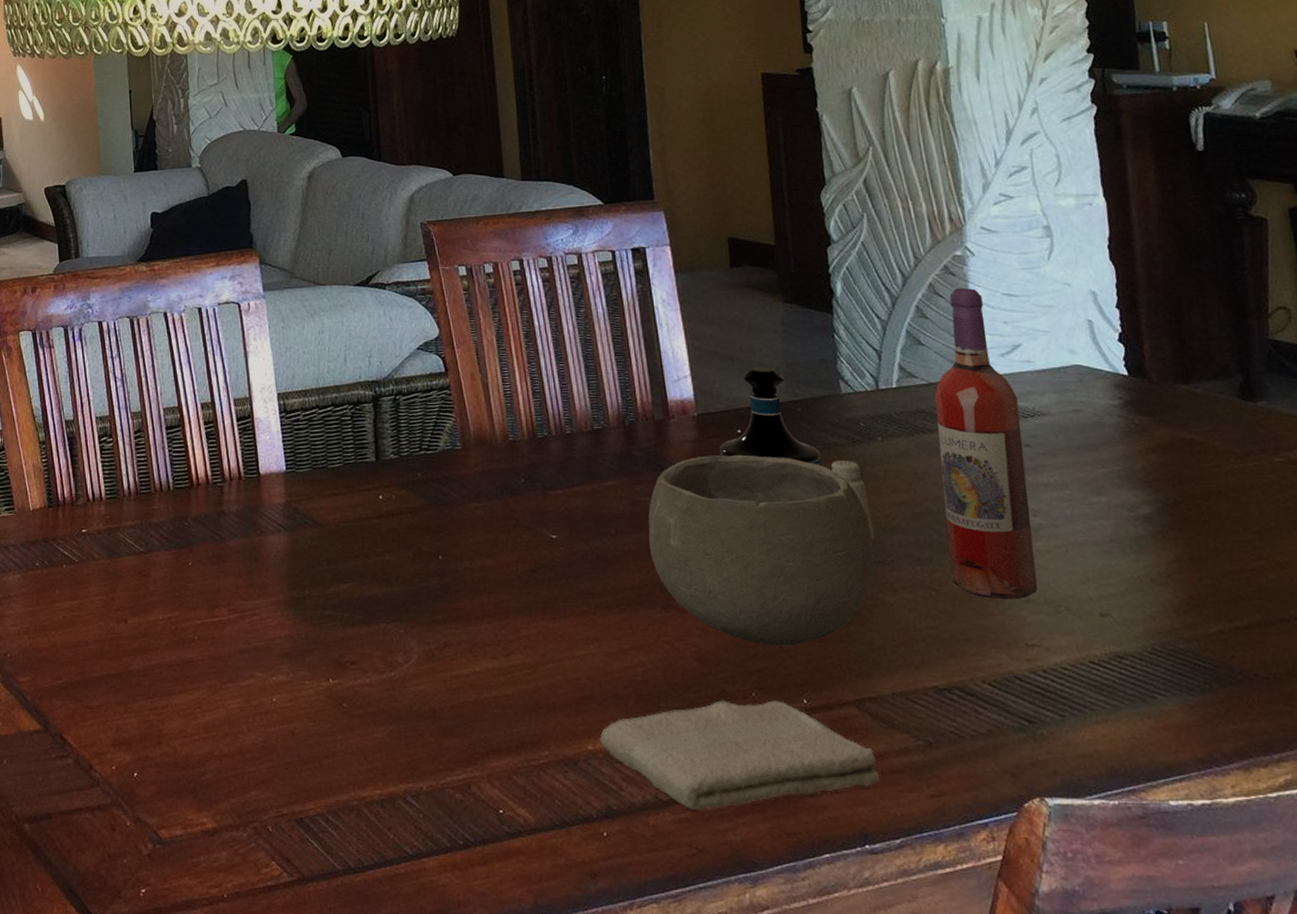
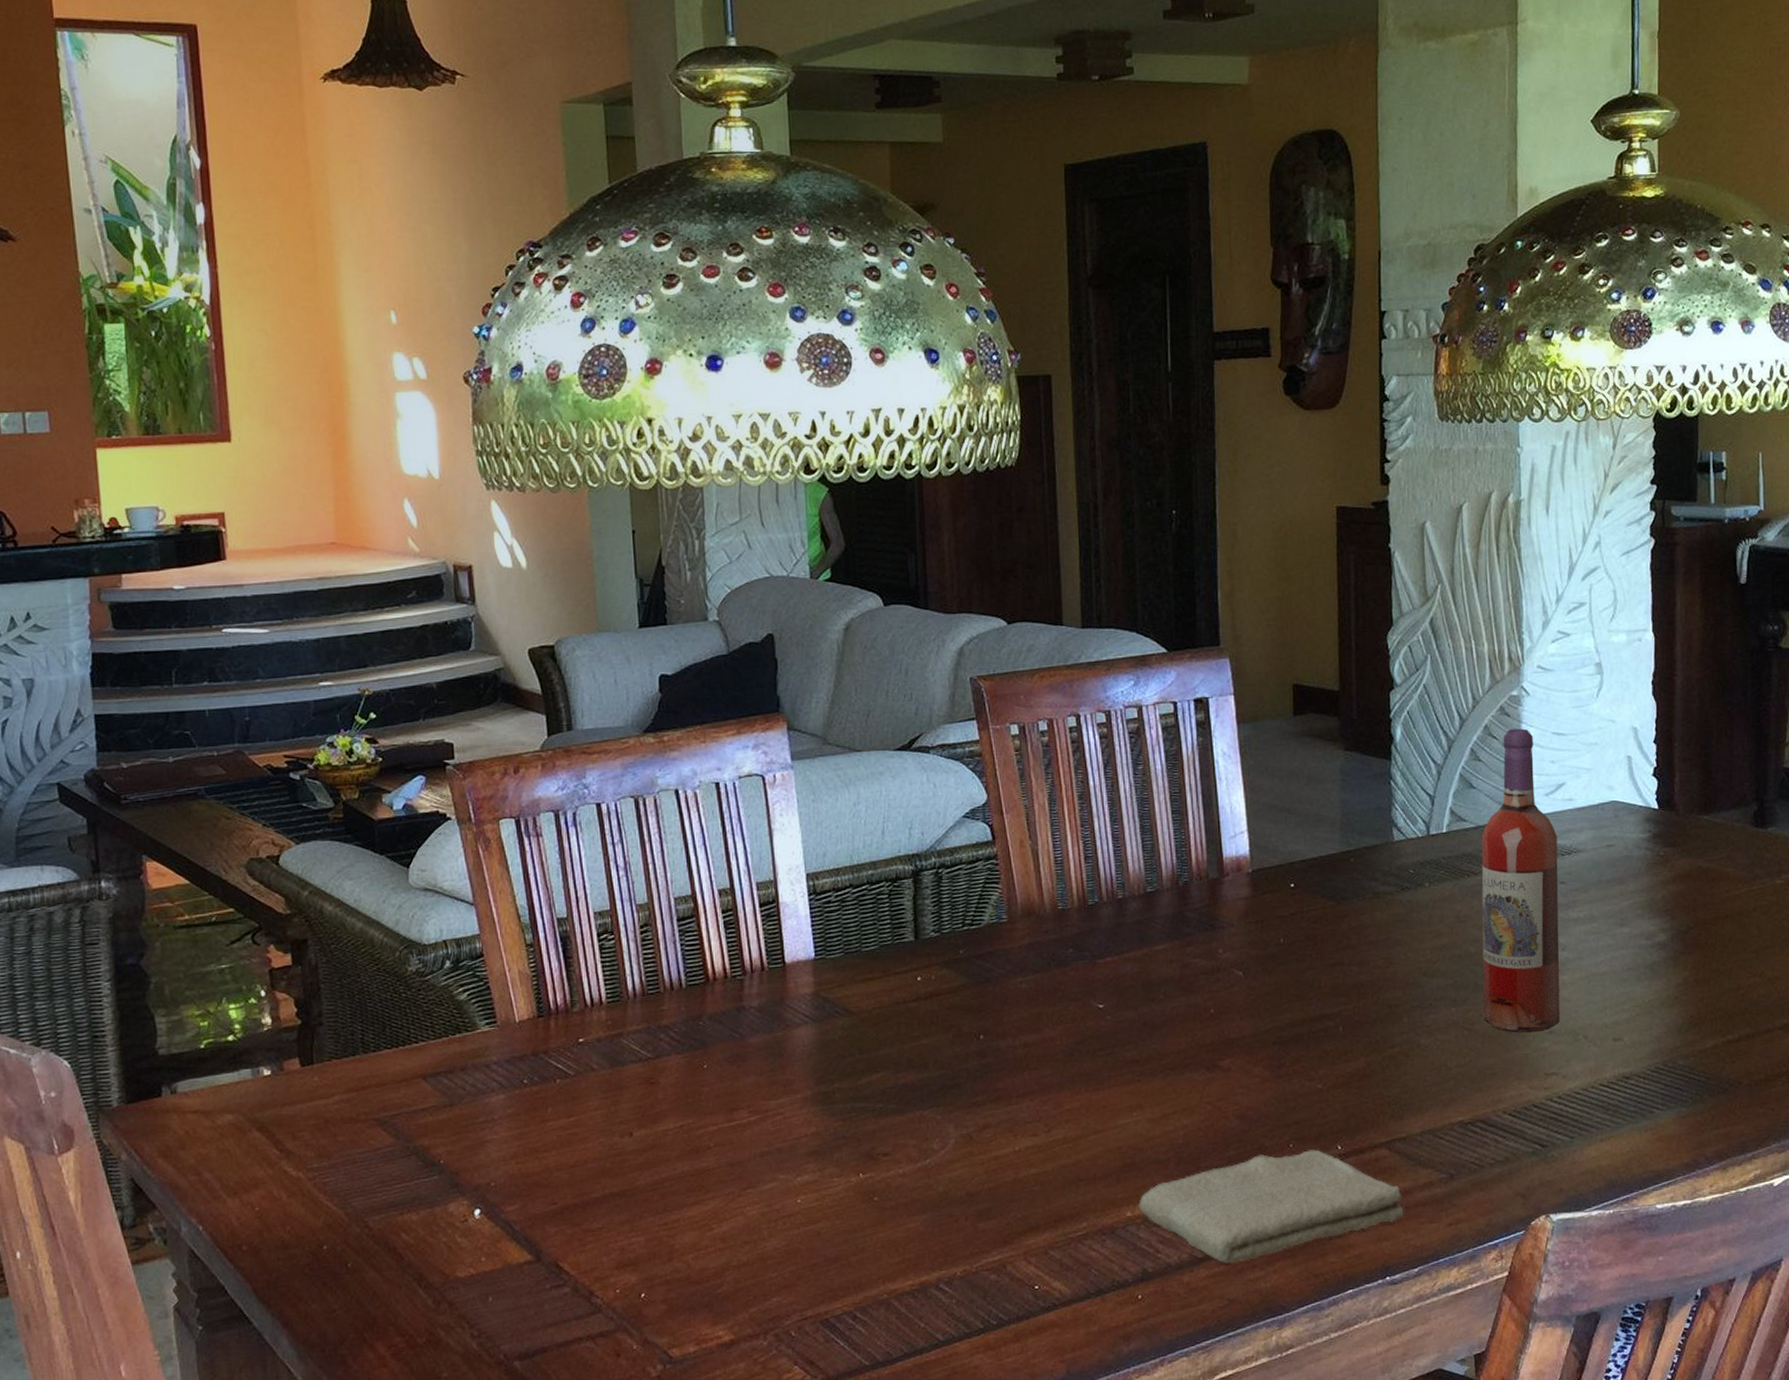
bowl: present [648,454,876,646] -> none [1196,908,1415,1097]
tequila bottle: present [720,366,822,466] -> none [1272,817,1371,915]
saltshaker: present [831,461,874,539] -> none [1379,908,1415,985]

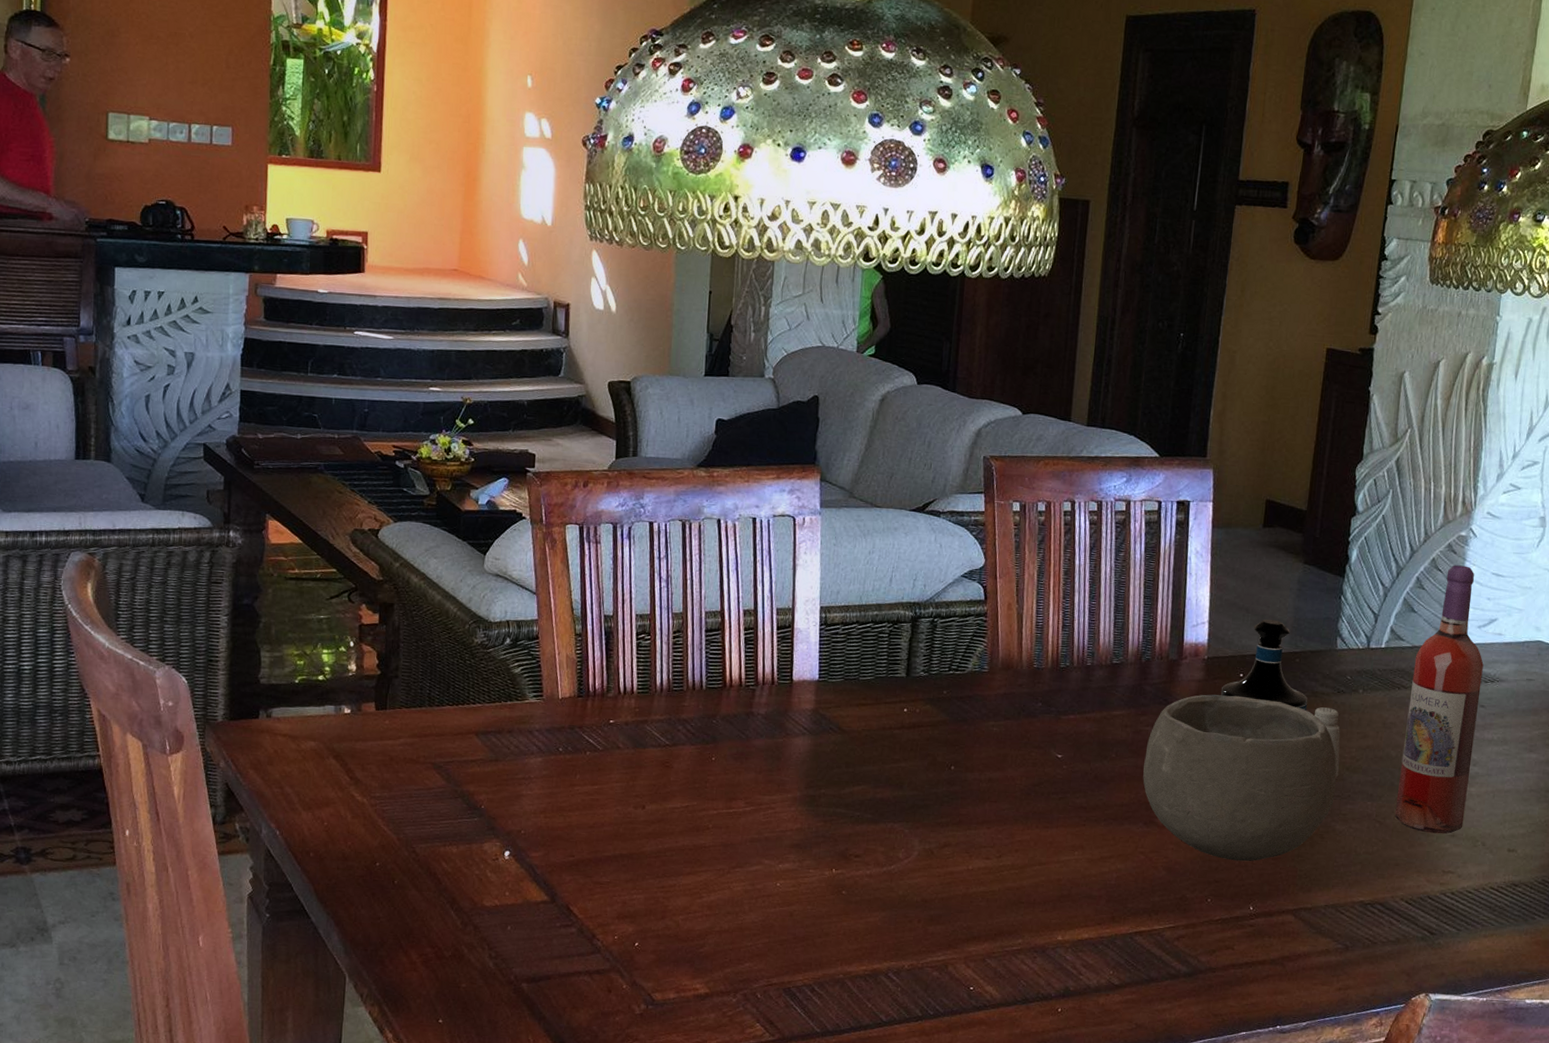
washcloth: present [1138,1149,1404,1264] -> none [1069,904,1301,993]
bowl: none [1196,908,1415,1097] -> present [1143,694,1337,862]
tequila bottle: none [1272,817,1371,915] -> present [1221,619,1308,711]
saltshaker: none [1379,908,1415,985] -> present [1314,707,1341,777]

